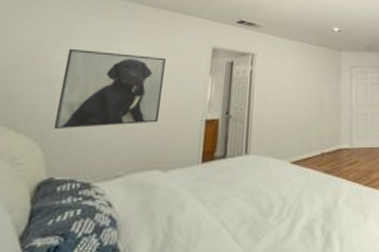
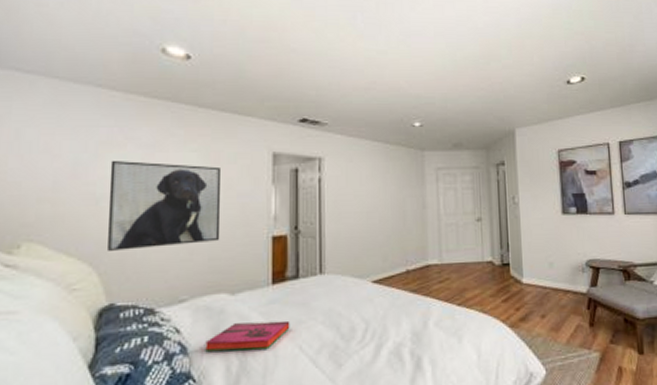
hardback book: none [132,196,215,225] -> present [203,320,290,352]

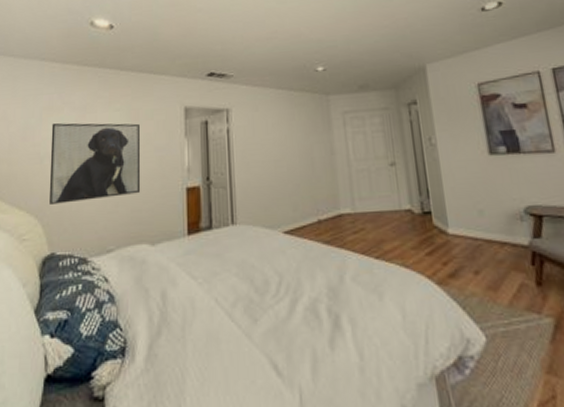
hardback book: present [203,320,290,352] -> none [129,271,206,302]

